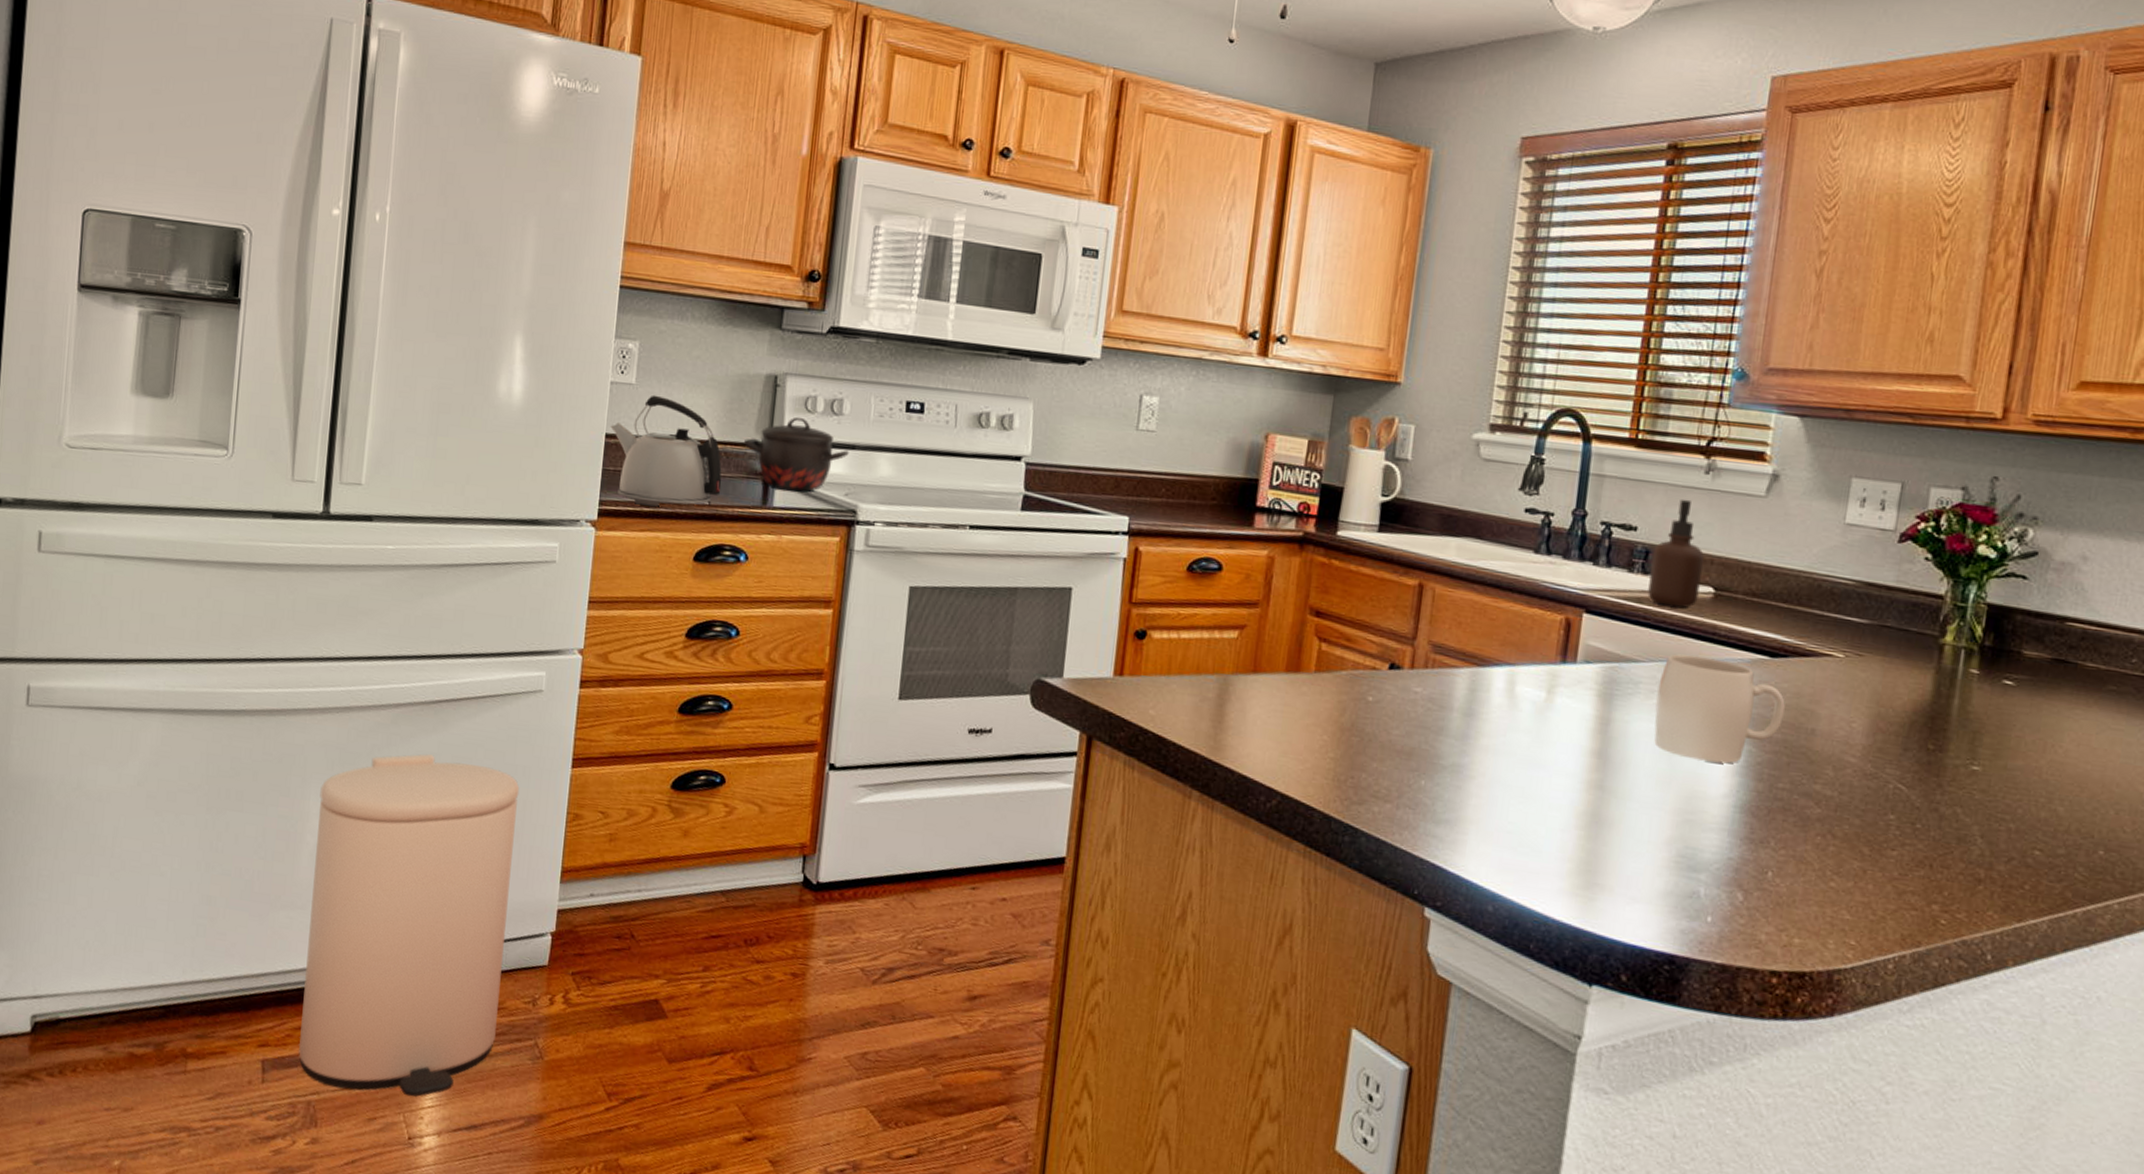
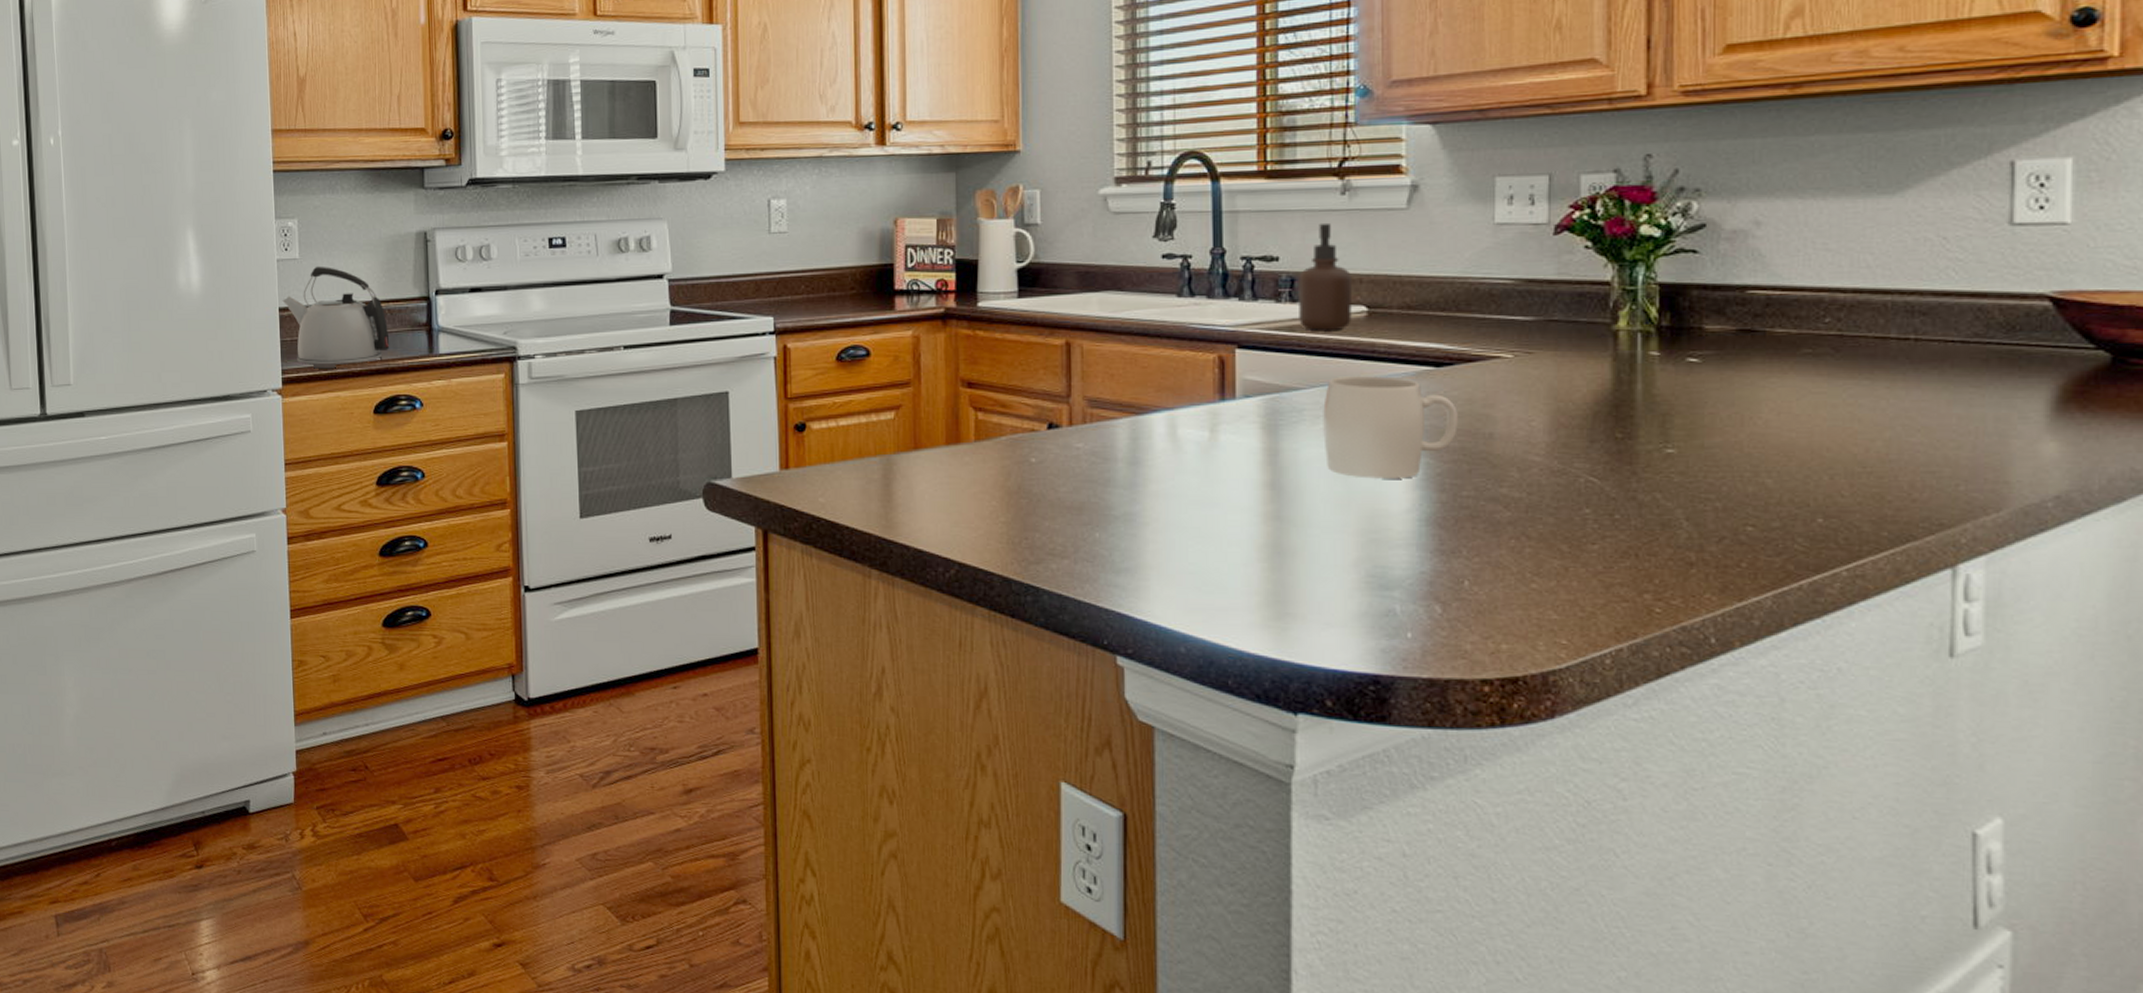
pedal bin: present [298,754,520,1098] -> none [72,622,256,936]
cooking pot: present [743,416,849,492] -> none [404,267,502,337]

